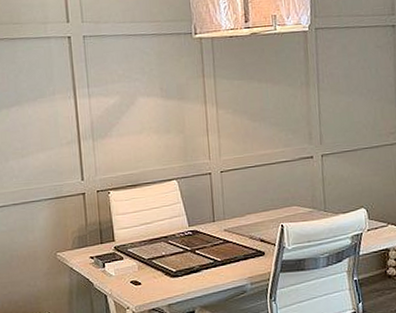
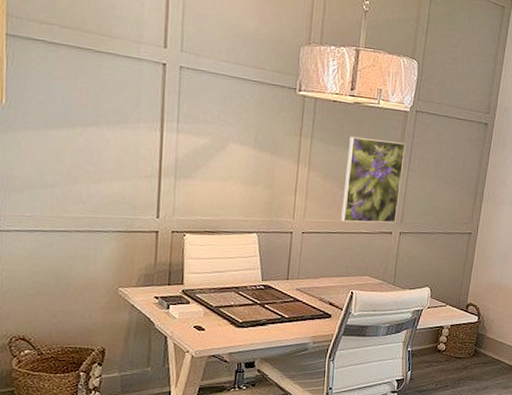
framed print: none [252,63,315,154] -> present [341,136,406,224]

